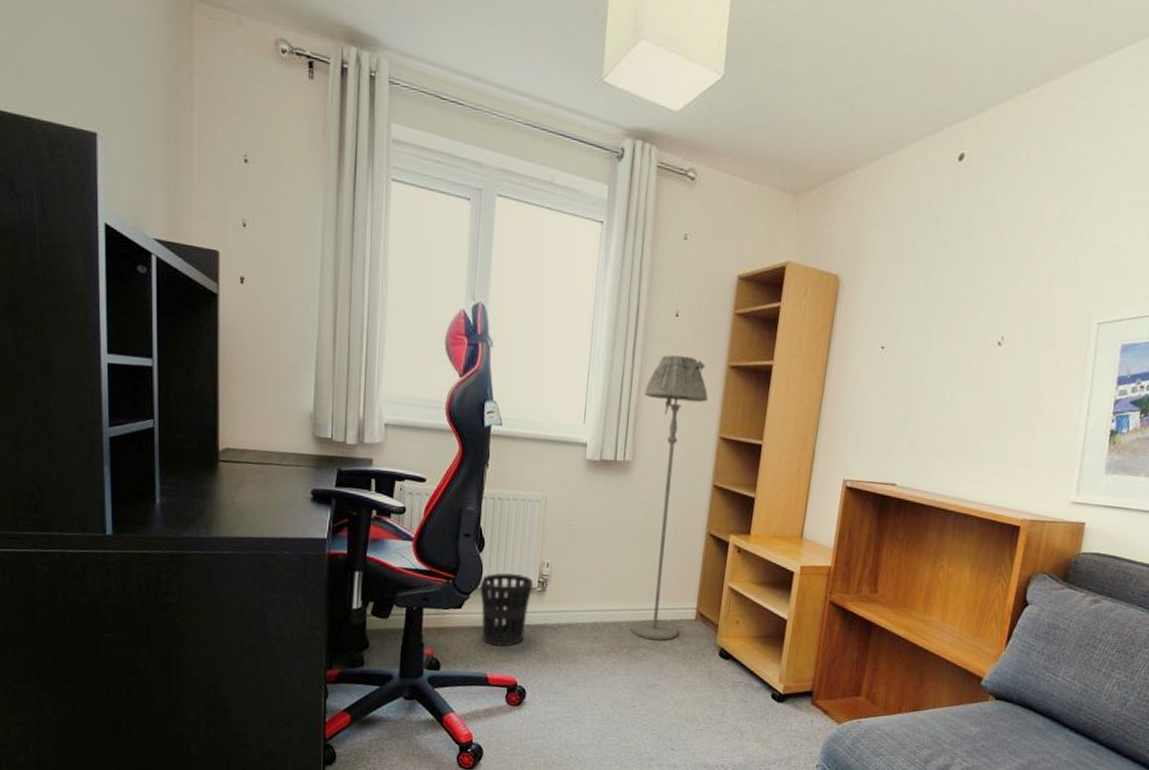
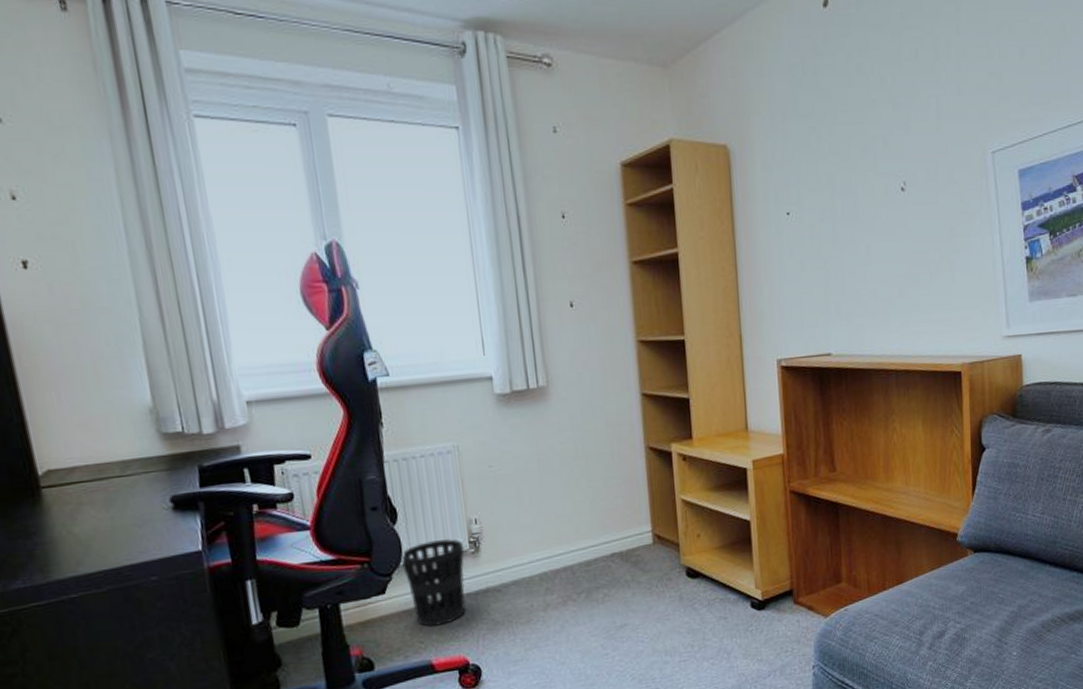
floor lamp: present [630,355,708,641] -> none [544,260,637,577]

